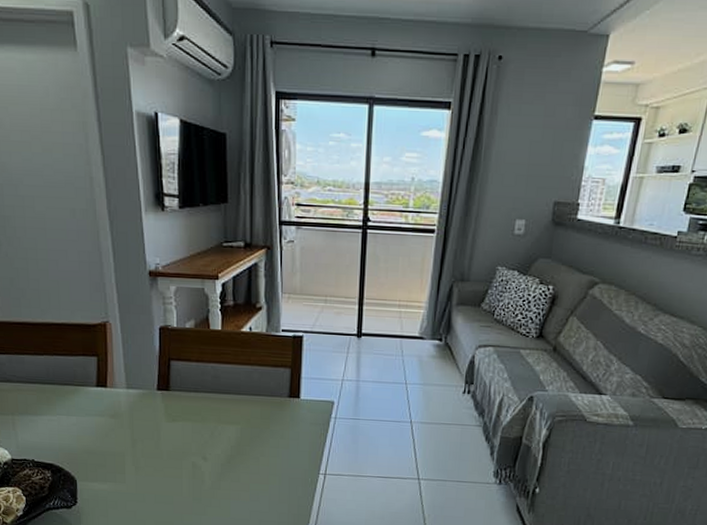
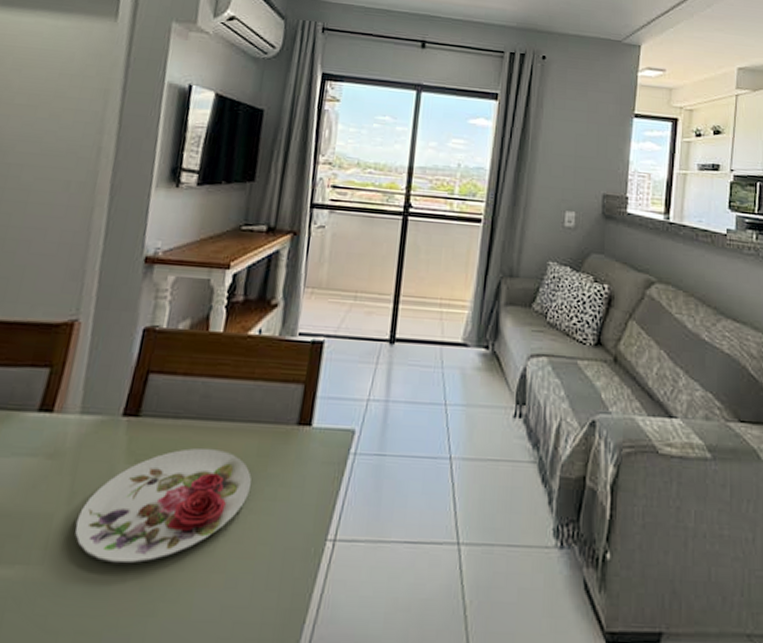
plate: none [140,412,259,484] -> present [74,447,252,564]

